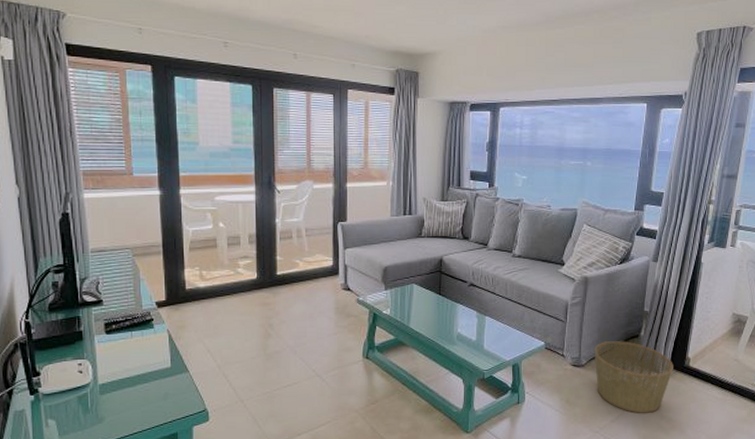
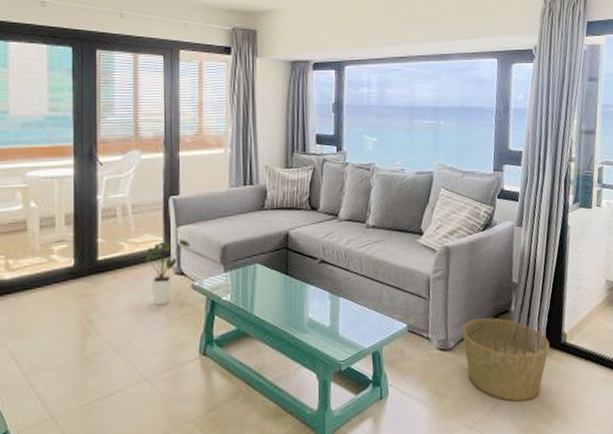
house plant: none [316,258,356,315] -> present [144,237,190,305]

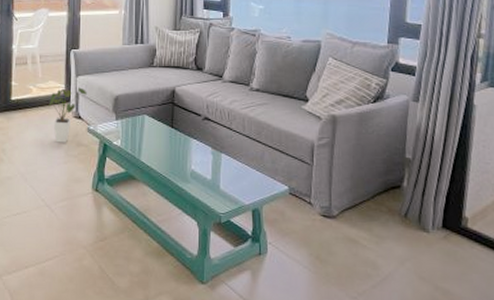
basket: present [462,317,550,402] -> none [347,190,447,281]

